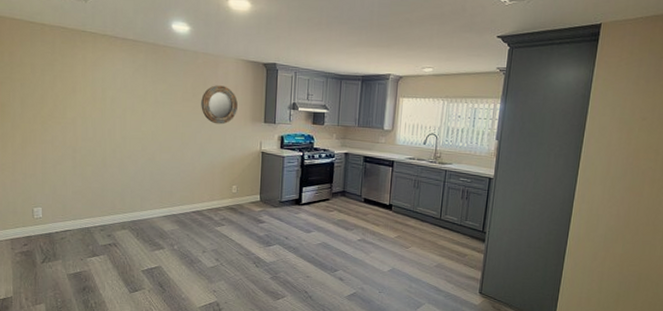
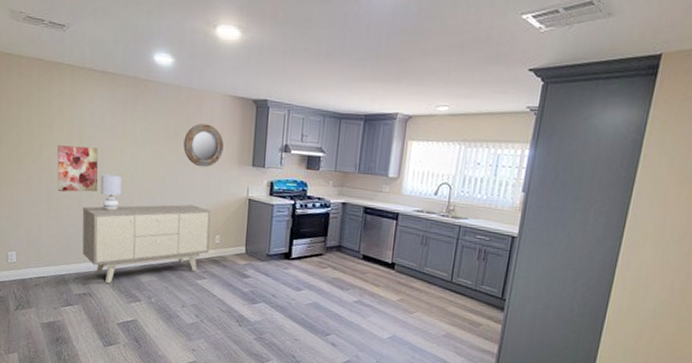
wall art: none [81,107,121,150] -> present [57,145,98,192]
sideboard: none [106,158,228,234] -> present [82,204,211,284]
lamp: none [124,132,144,167] -> present [101,174,122,212]

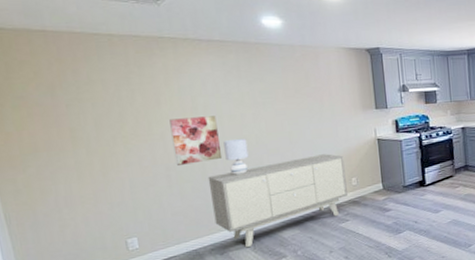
home mirror: present [183,123,224,168] -> none [305,76,346,118]

